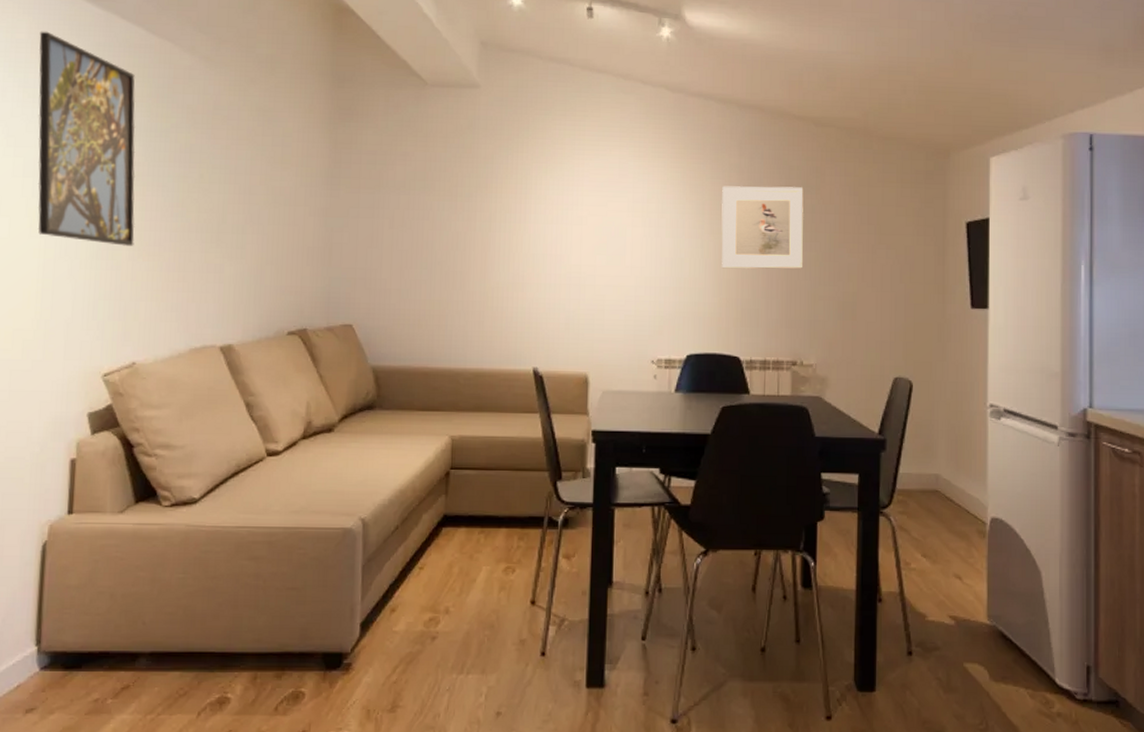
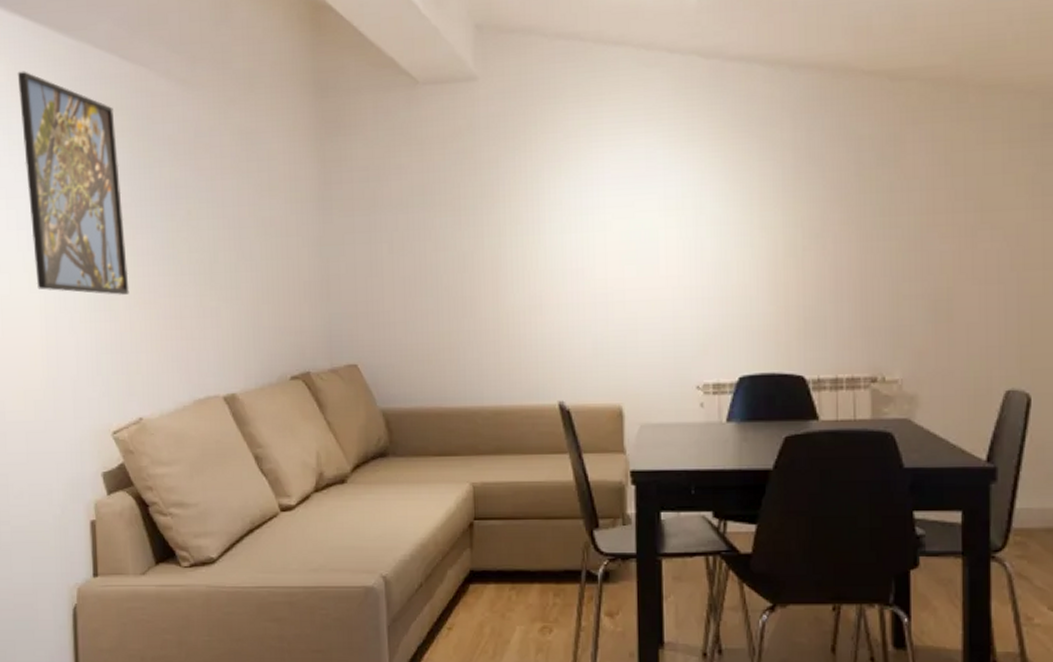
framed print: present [721,186,804,269] -> none [774,161,882,270]

